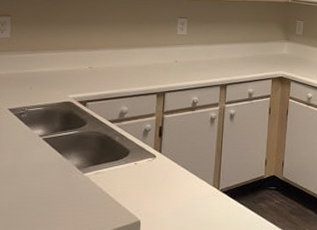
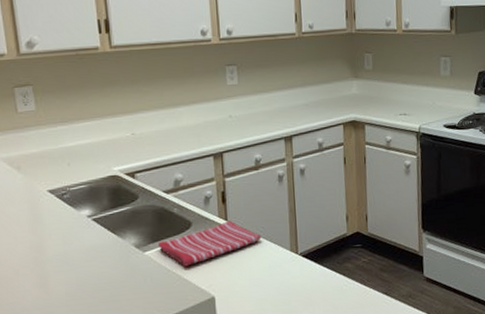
dish towel: none [97,153,189,190] -> present [158,220,261,267]

